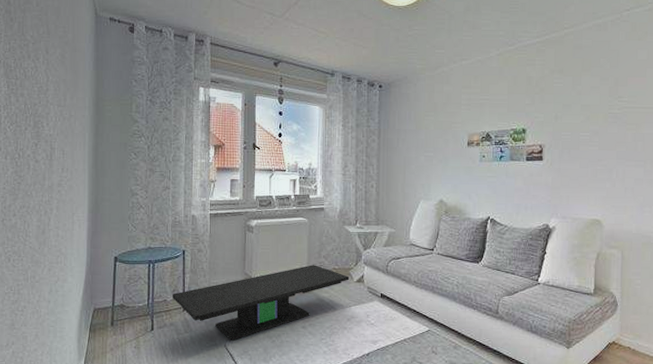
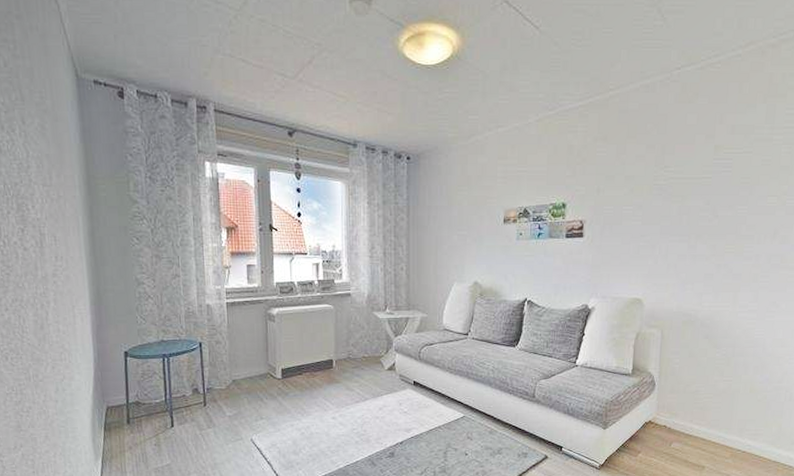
coffee table: present [173,265,350,342] -> none [191,354,380,435]

